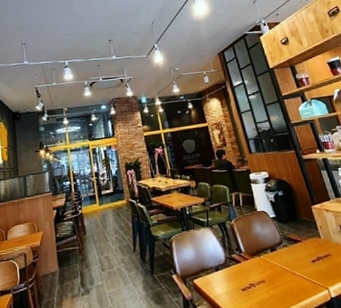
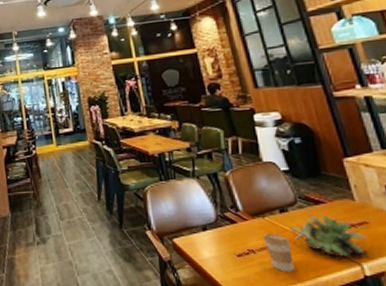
coffee cup: none [259,268,284,300] -> present [262,233,295,272]
succulent plant: none [278,250,333,285] -> present [289,214,369,258]

